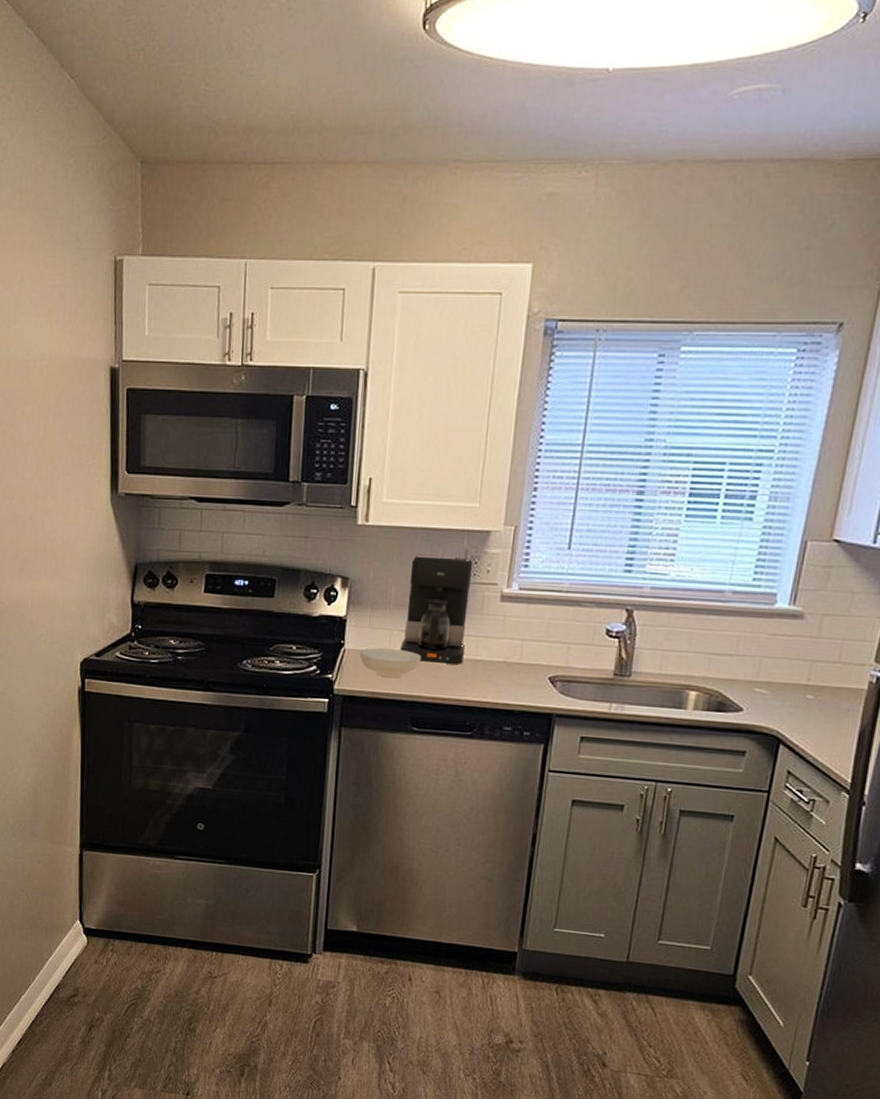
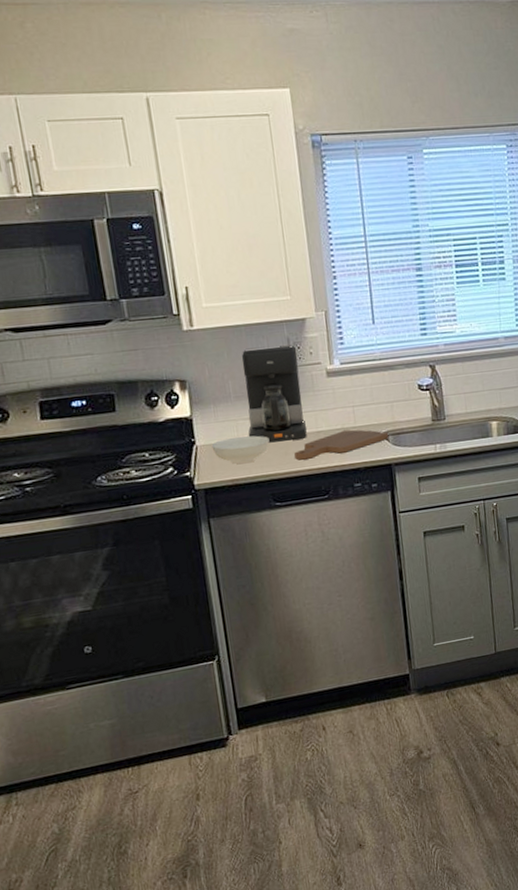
cutting board: none [444,664,556,690] -> present [294,429,388,460]

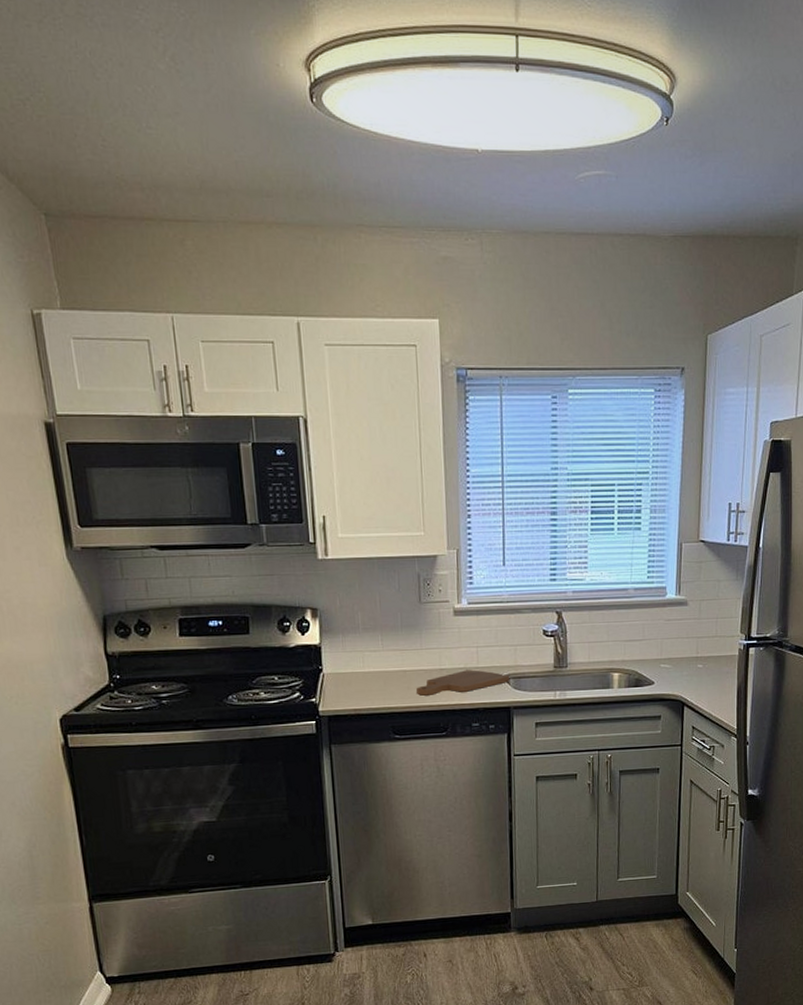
bowl: present [211,435,270,464] -> none [337,667,393,695]
coffee maker: present [242,345,307,443] -> none [373,581,430,676]

